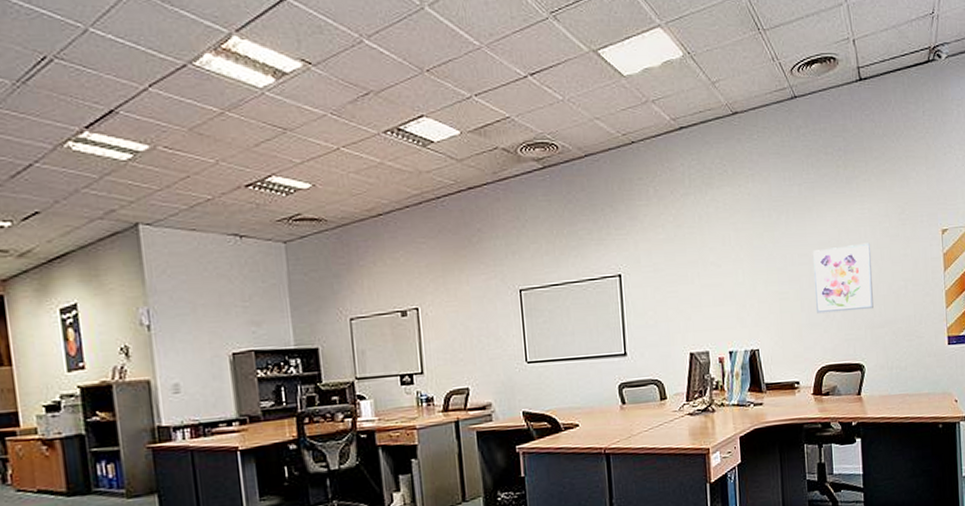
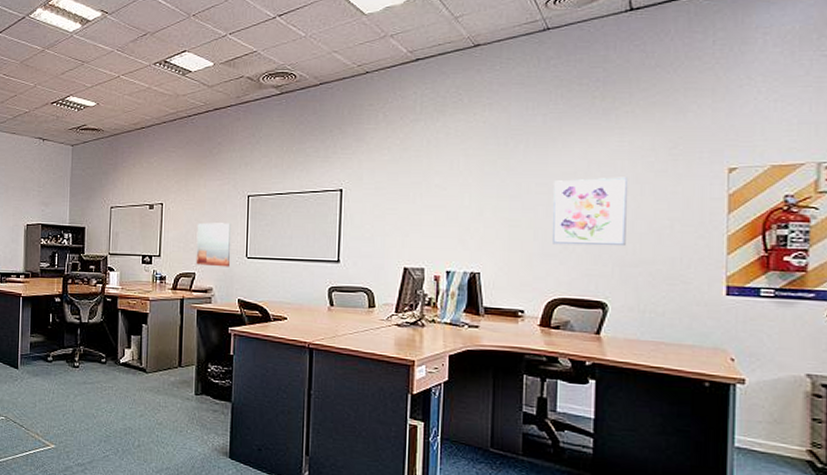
wall art: none [463,324,509,378] -> present [196,222,232,267]

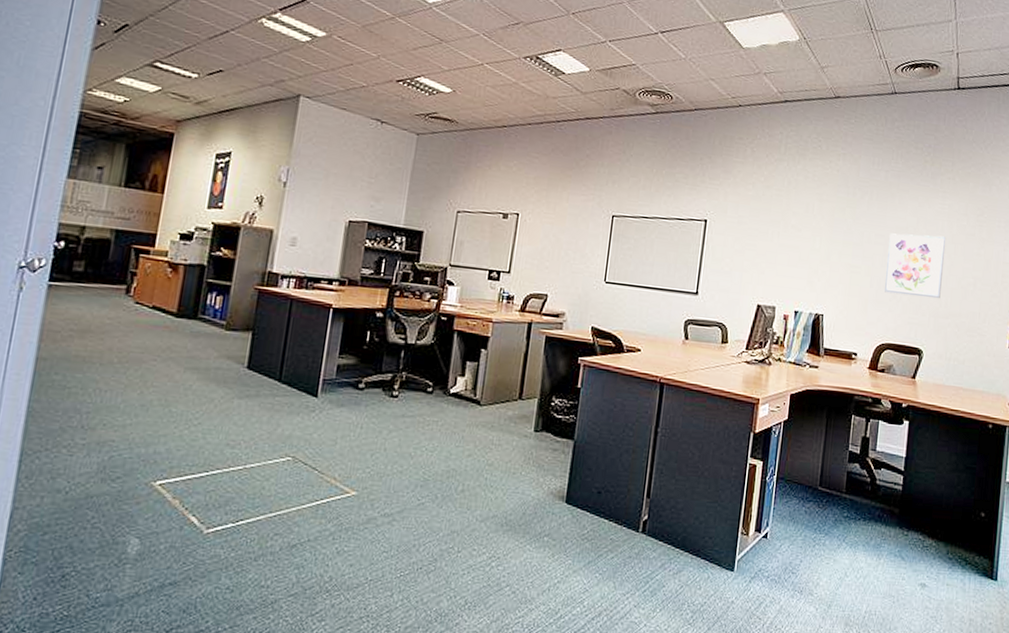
wall art: present [196,222,232,267] -> none [549,240,593,291]

